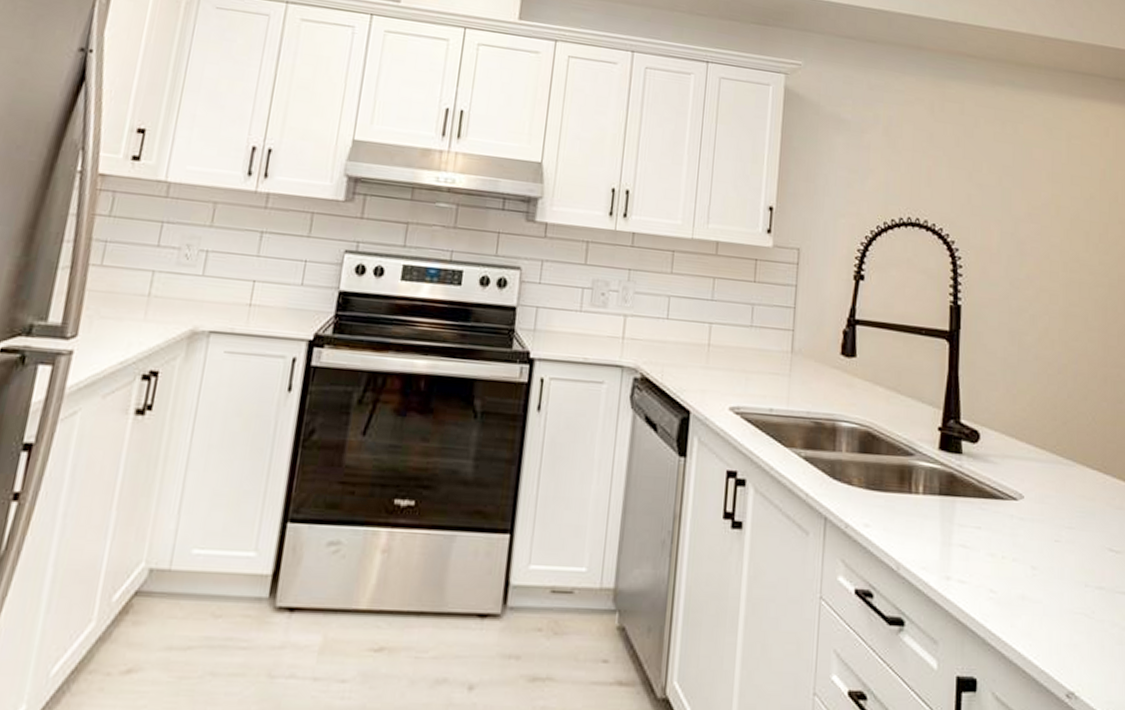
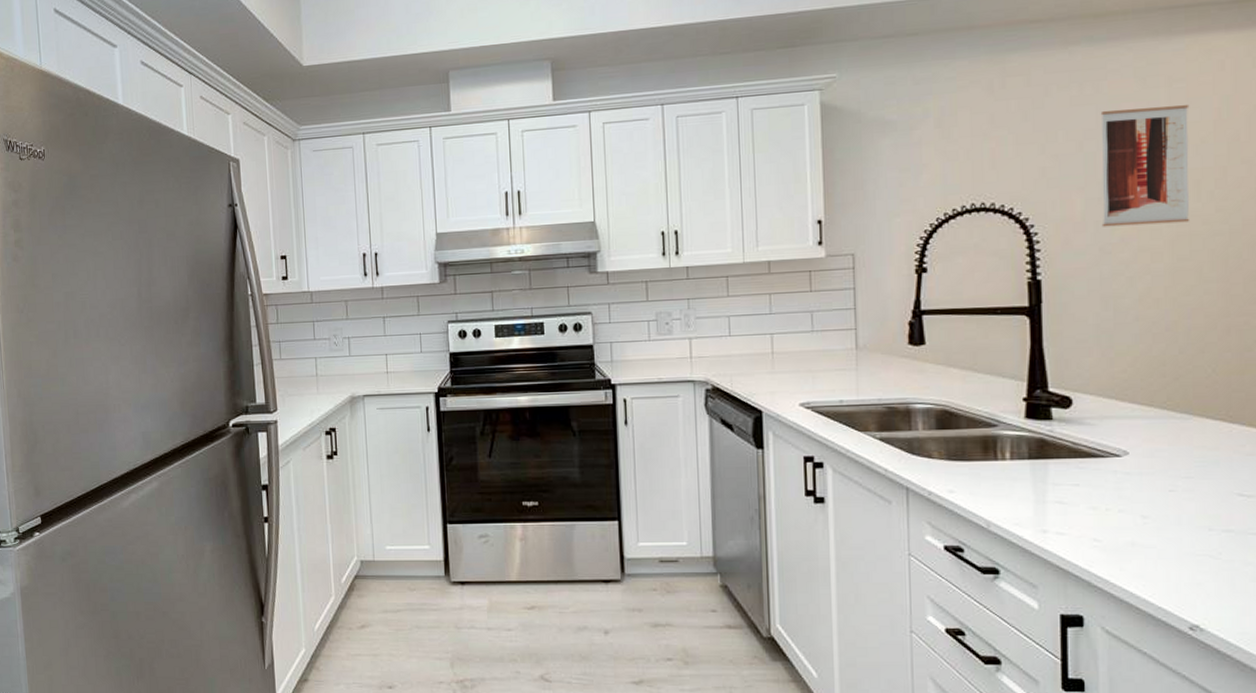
wall art: none [1012,152,1083,270] -> present [1100,105,1190,227]

